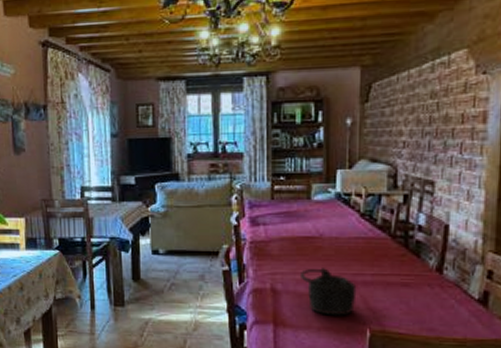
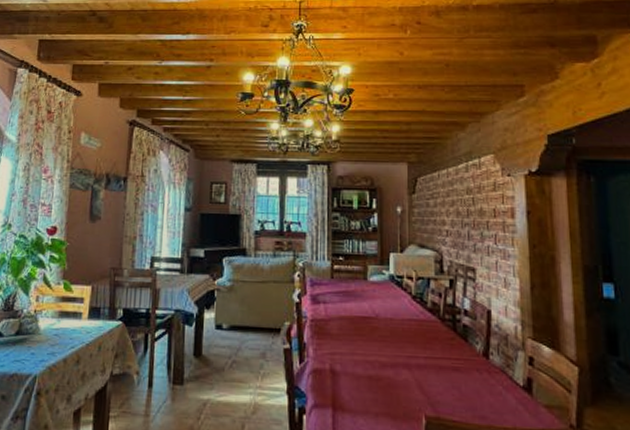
teapot: present [301,268,357,316] -> none [358,349,412,401]

